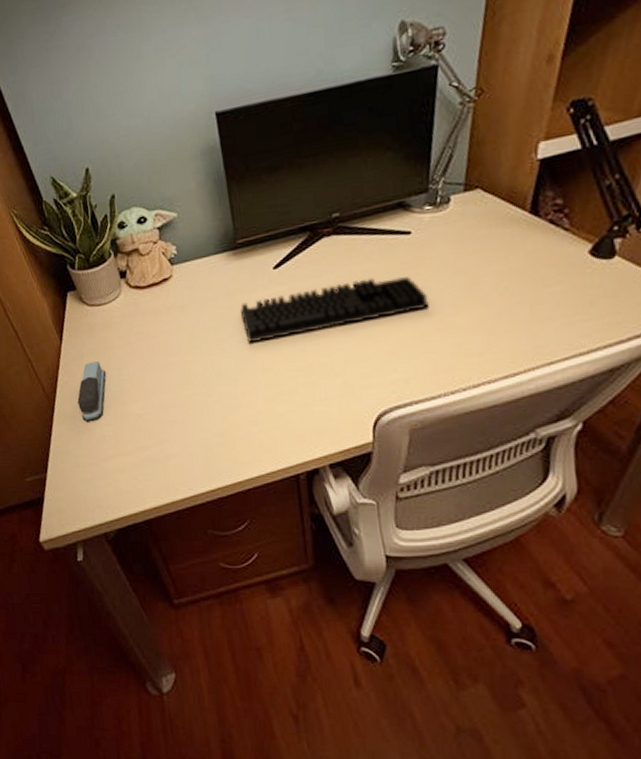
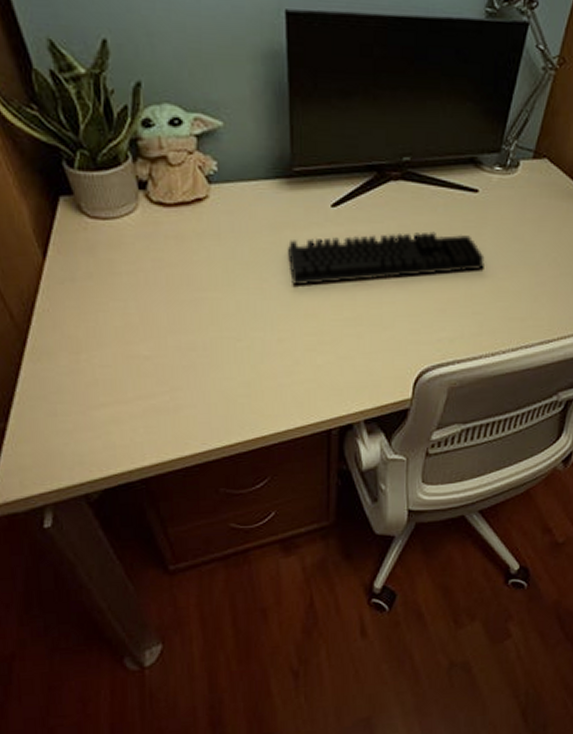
stapler: present [77,360,107,422] -> none [62,287,107,362]

